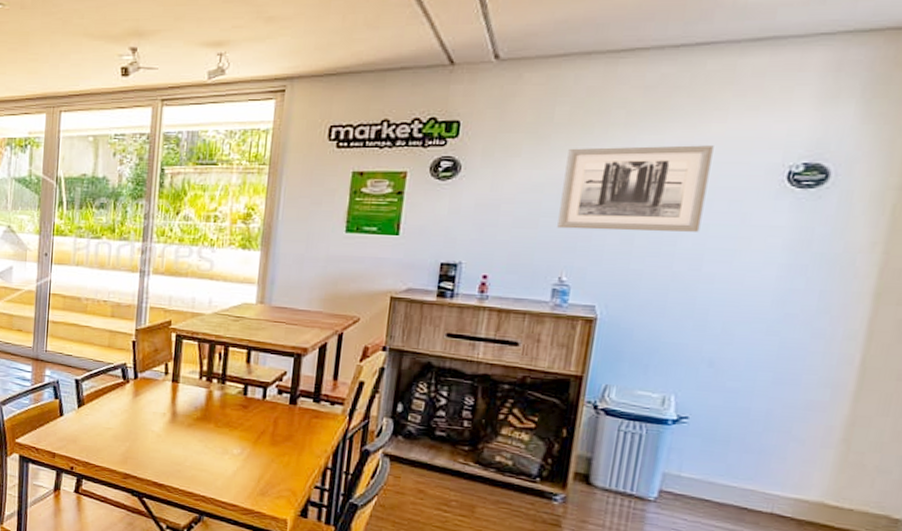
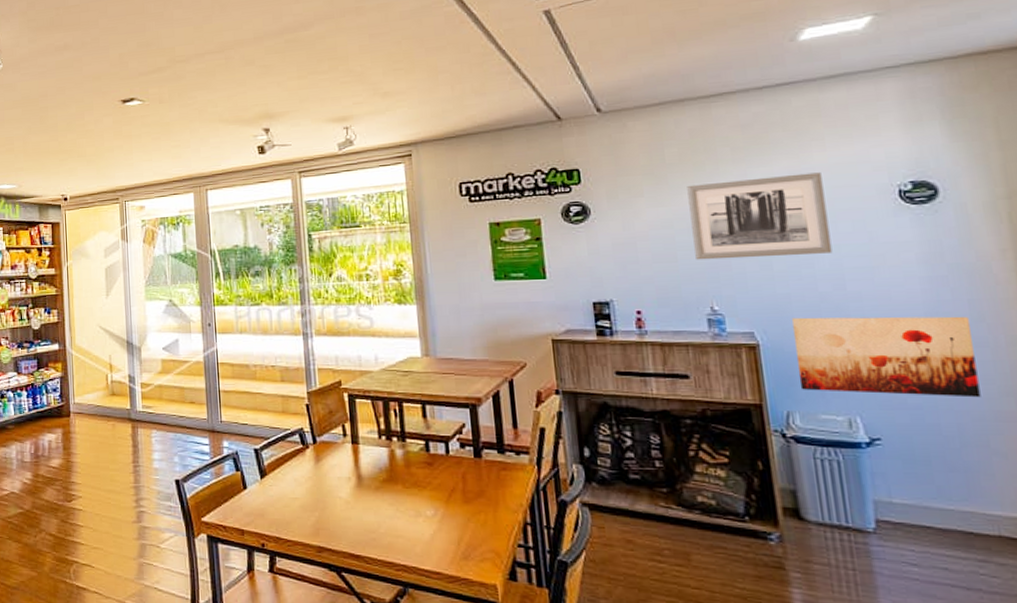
wall art: none [625,294,814,386] -> present [791,316,981,398]

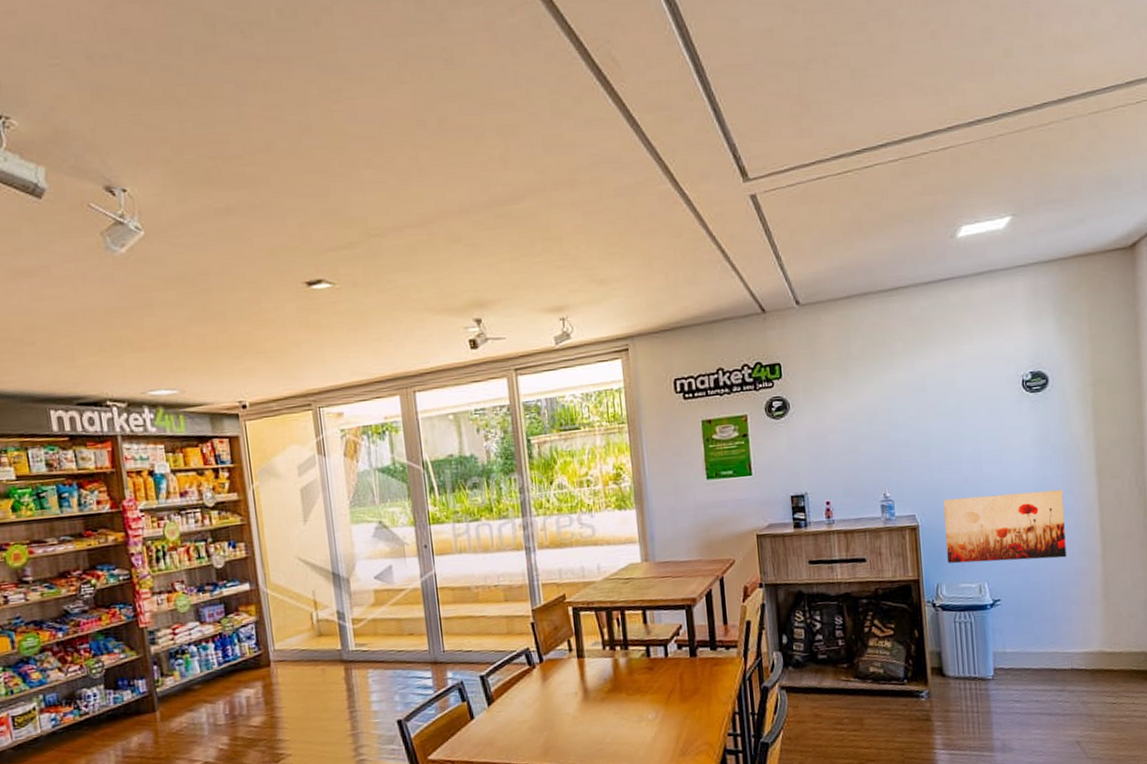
wall art: present [687,172,833,260] -> none [868,364,974,451]

